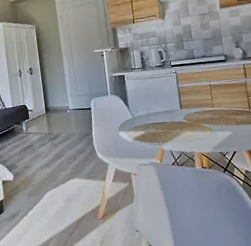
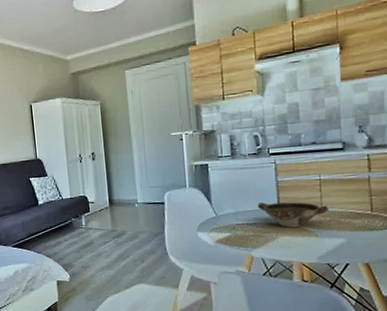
bowl: none [164,103,219,125] -> present [257,202,330,228]

